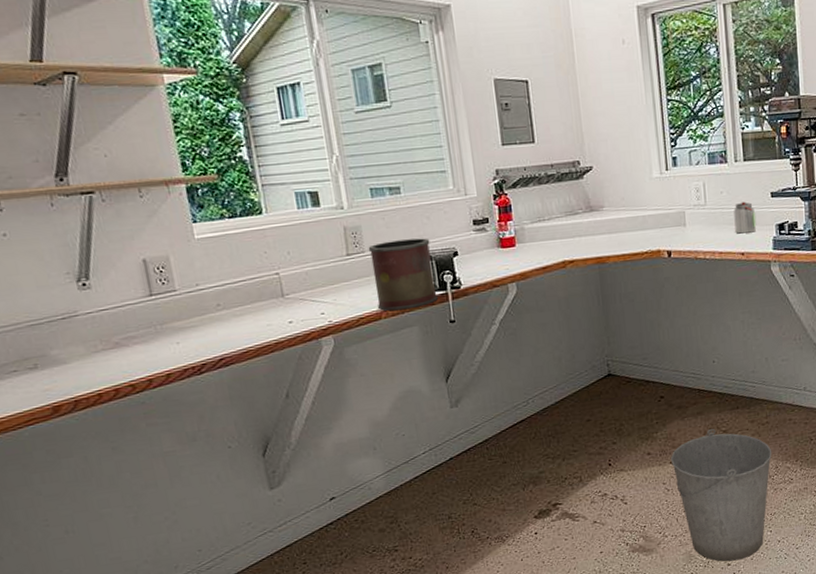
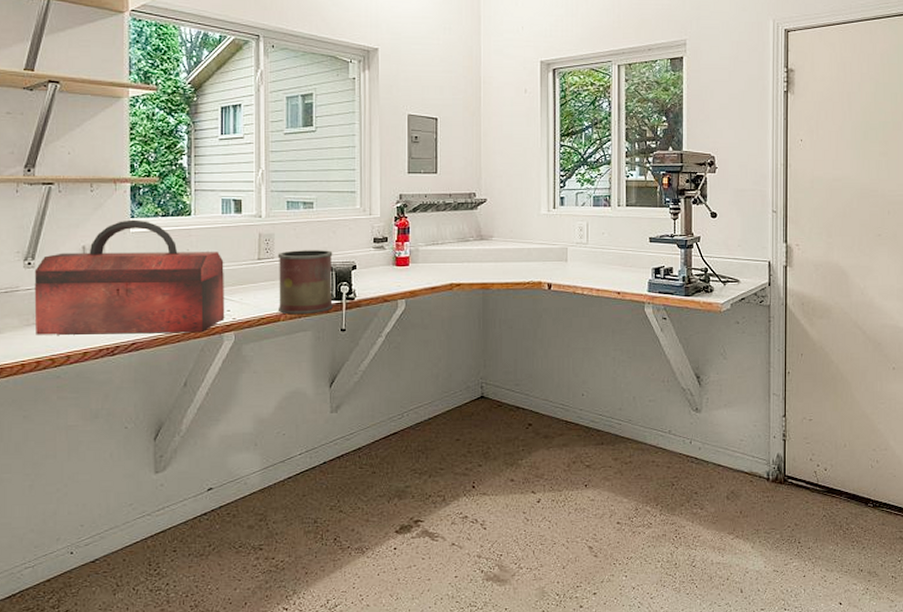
toolbox: none [91,224,320,362] -> present [34,219,225,335]
bucket: present [670,429,772,562] -> none [532,462,633,603]
paint can: present [734,201,757,234] -> none [613,244,634,274]

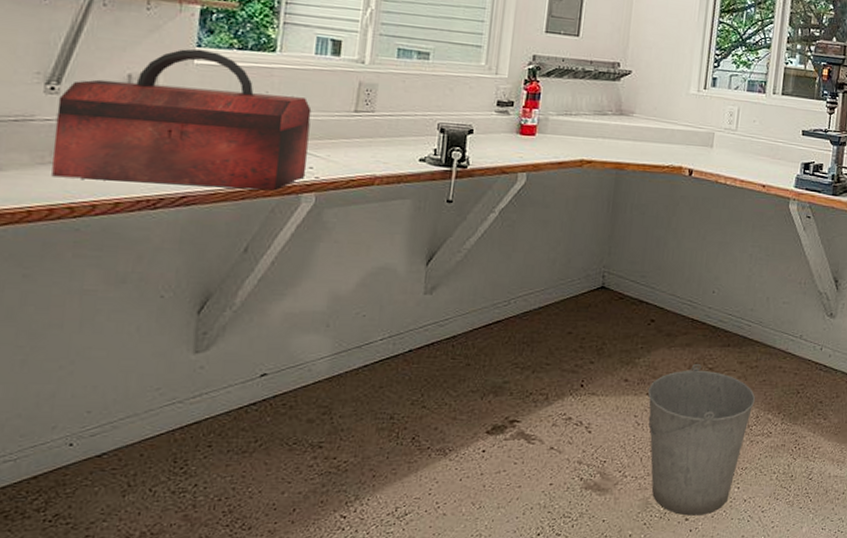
paint can: present [277,250,333,315] -> none [373,105,447,181]
bucket: none [532,462,633,603] -> present [647,364,756,516]

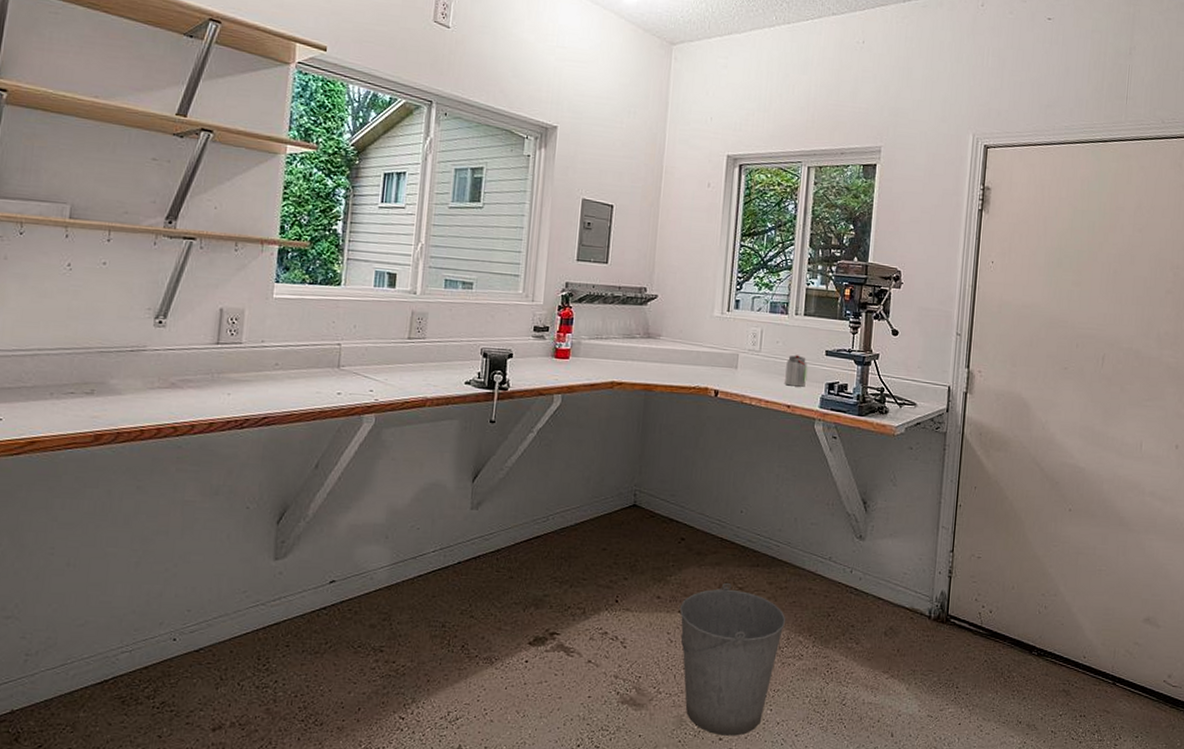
toolbox: present [51,49,312,191] -> none [159,284,371,412]
paint can: none [760,134,784,167] -> present [785,355,808,387]

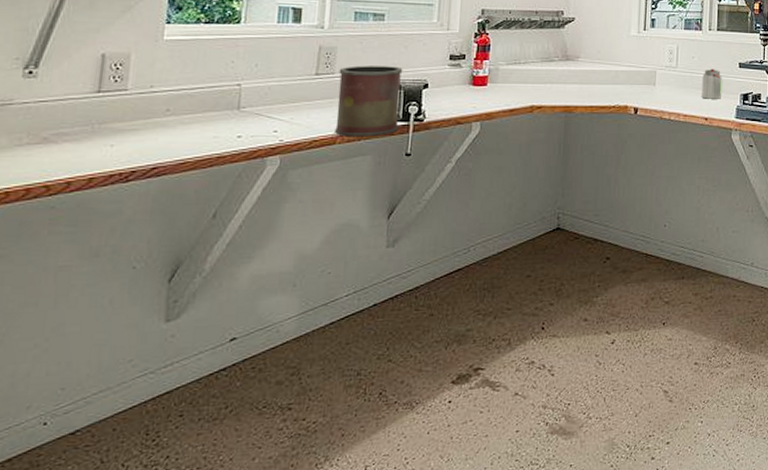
paint can: none [425,332,489,402] -> present [335,66,403,137]
bucket: present [679,583,787,736] -> none [606,299,713,455]

